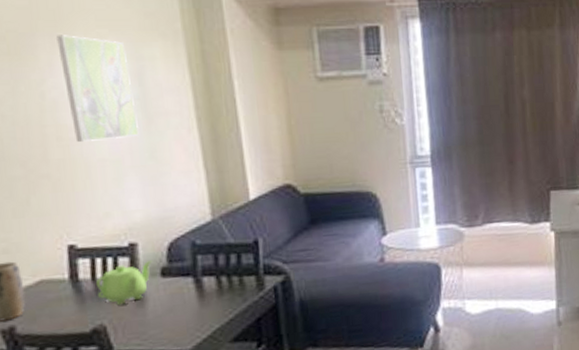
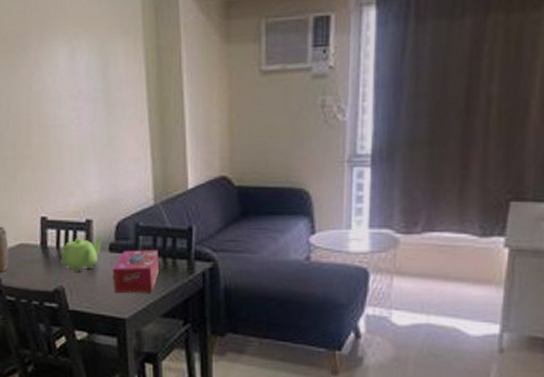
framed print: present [56,35,139,142] -> none [43,34,100,129]
tissue box: none [167,269,225,323] -> present [113,250,160,293]

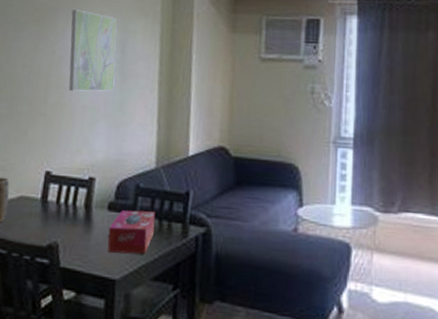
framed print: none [43,34,100,129] -> present [69,9,117,92]
teapot: present [59,237,104,272] -> none [58,194,104,229]

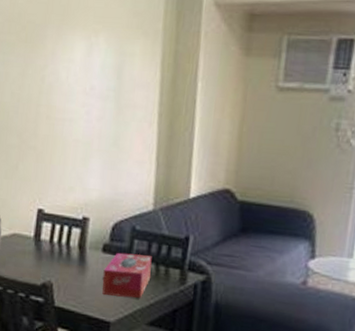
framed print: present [69,9,117,92] -> none [60,28,112,124]

